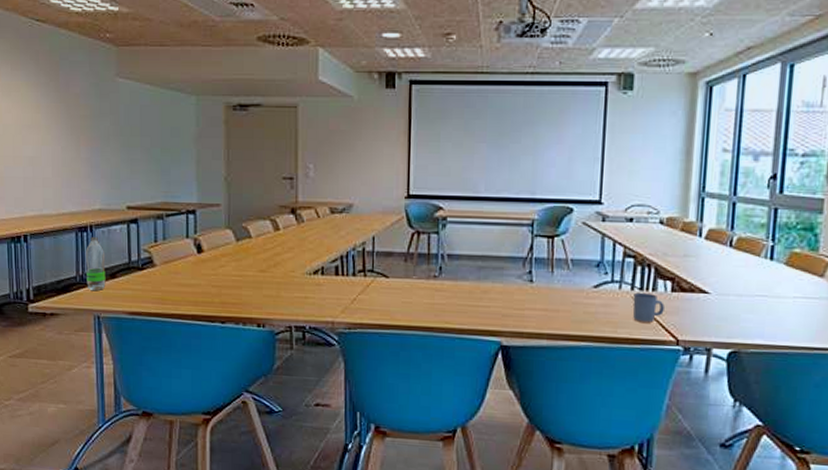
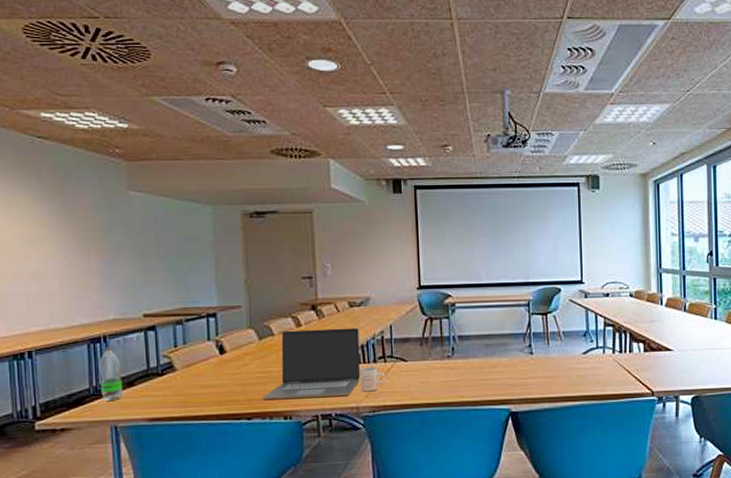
laptop: none [237,233,339,310] -> present [263,328,361,401]
mug: none [337,280,365,307] -> present [359,367,386,392]
mug: present [632,292,665,323] -> none [615,354,640,380]

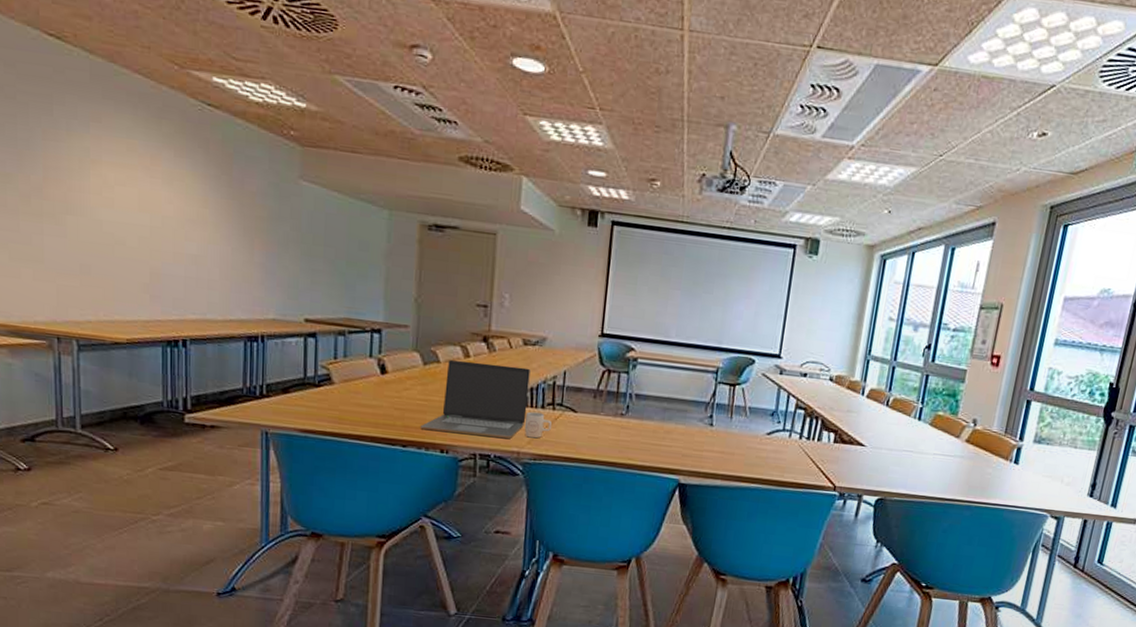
bottle: present [98,346,123,402] -> none [254,347,278,406]

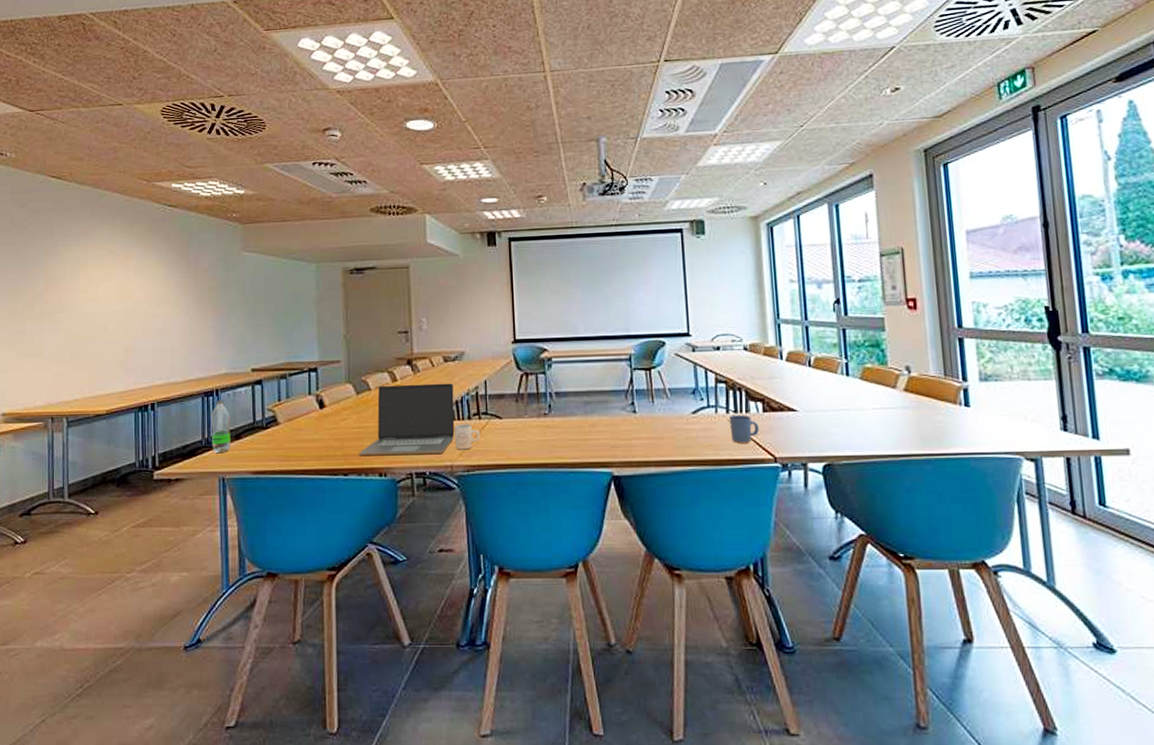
bottle: none [254,347,278,406] -> present [211,399,231,454]
mug: none [799,441,827,470] -> present [729,414,759,443]

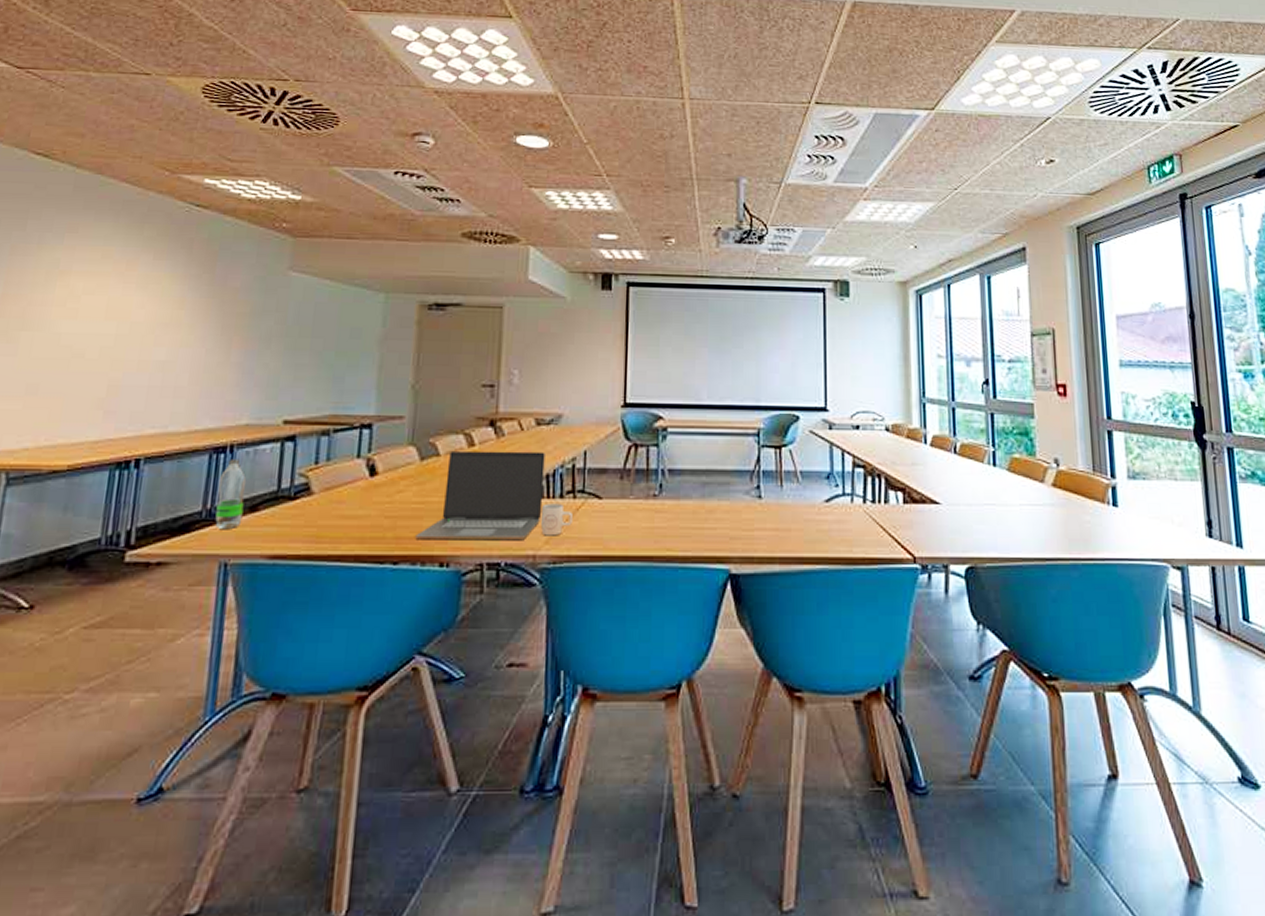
mug: present [729,414,759,443] -> none [866,505,898,539]

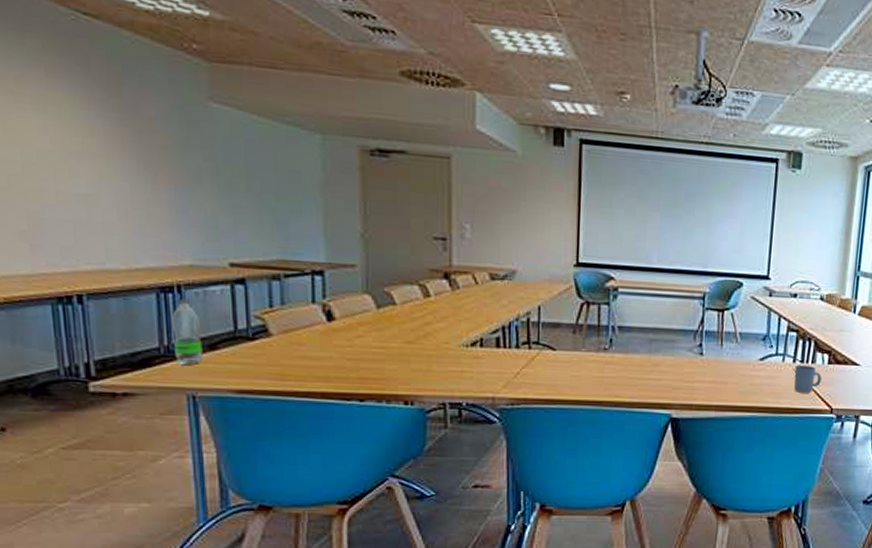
laptop: present [415,450,545,541] -> none [379,300,500,385]
mug: present [540,503,574,536] -> none [498,352,529,382]
mug: none [866,505,898,539] -> present [794,364,822,393]

